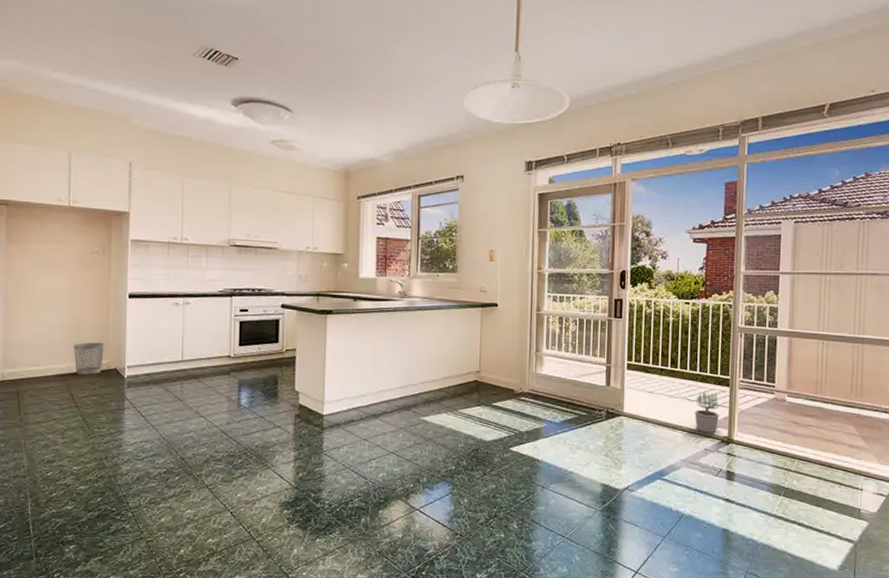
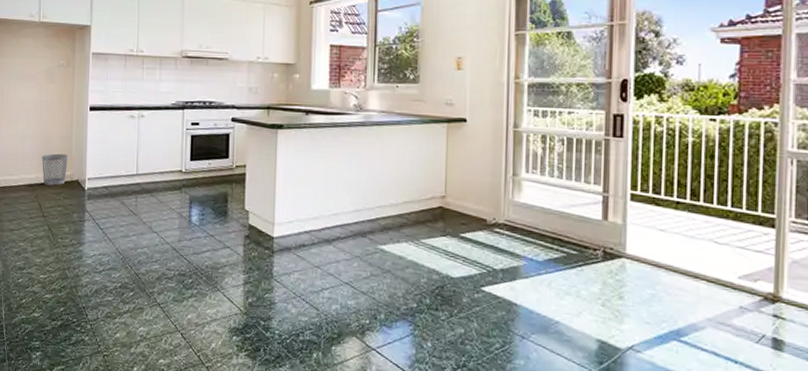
potted plant: present [695,391,719,433] -> none [725,232,761,287]

